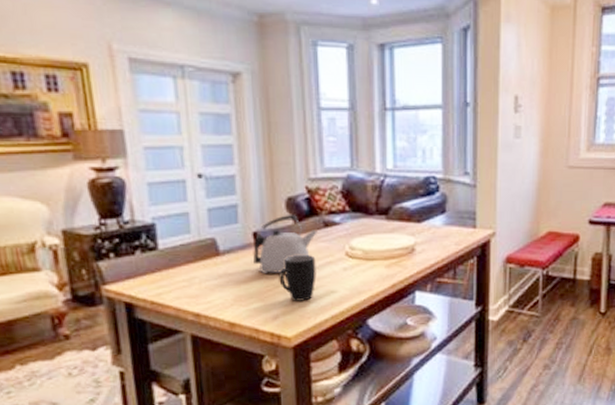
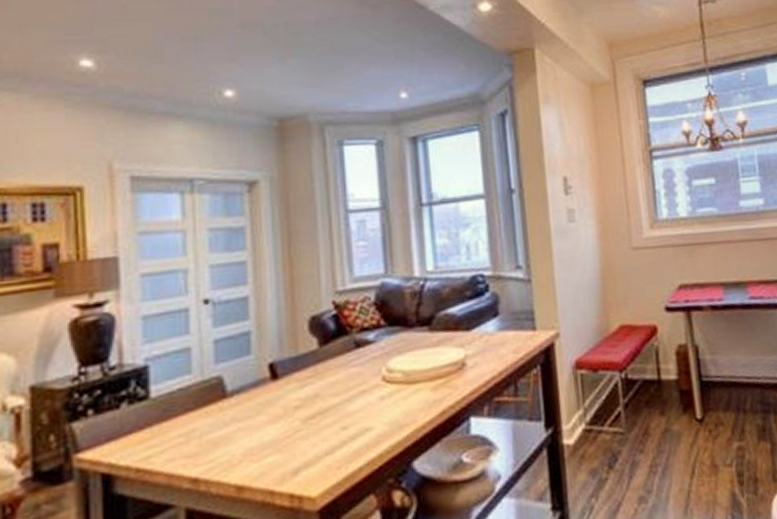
kettle: present [253,213,317,274] -> none [268,335,347,416]
mug: present [278,254,317,301] -> none [300,384,347,448]

